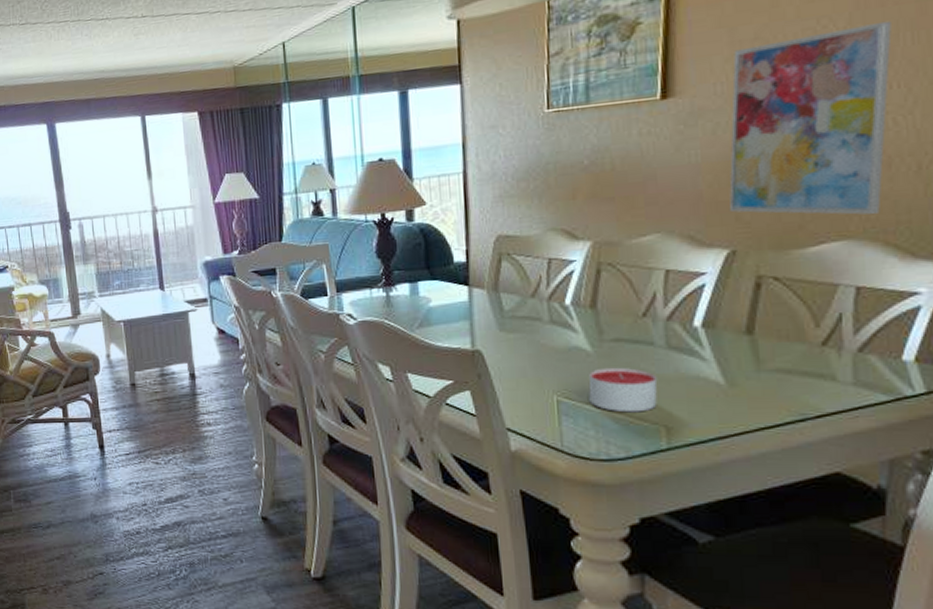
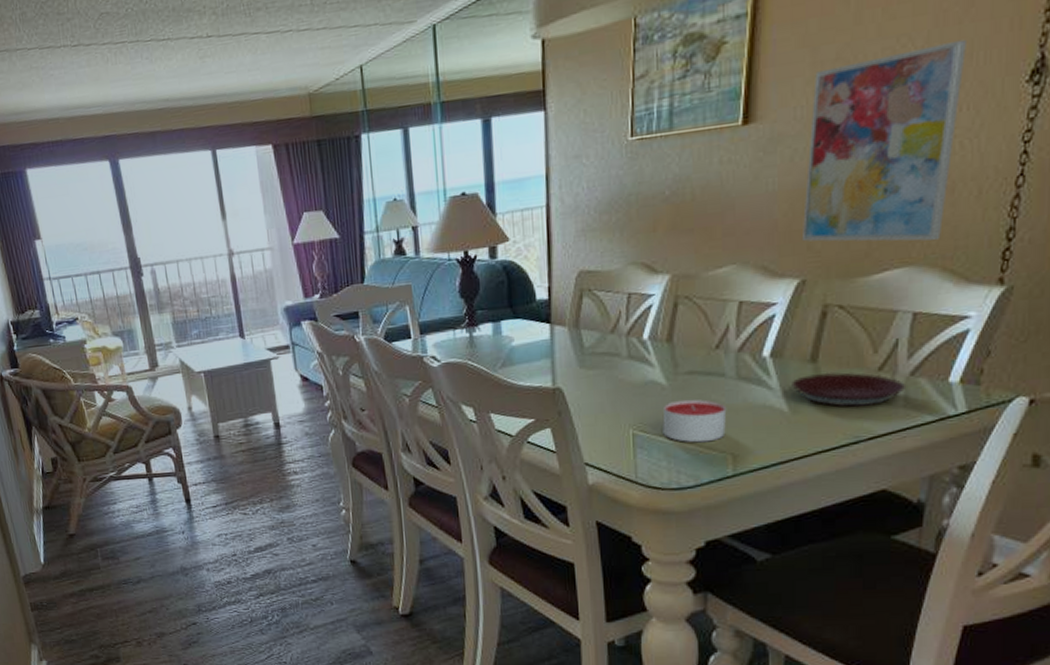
plate: none [727,345,855,383] -> present [792,372,907,408]

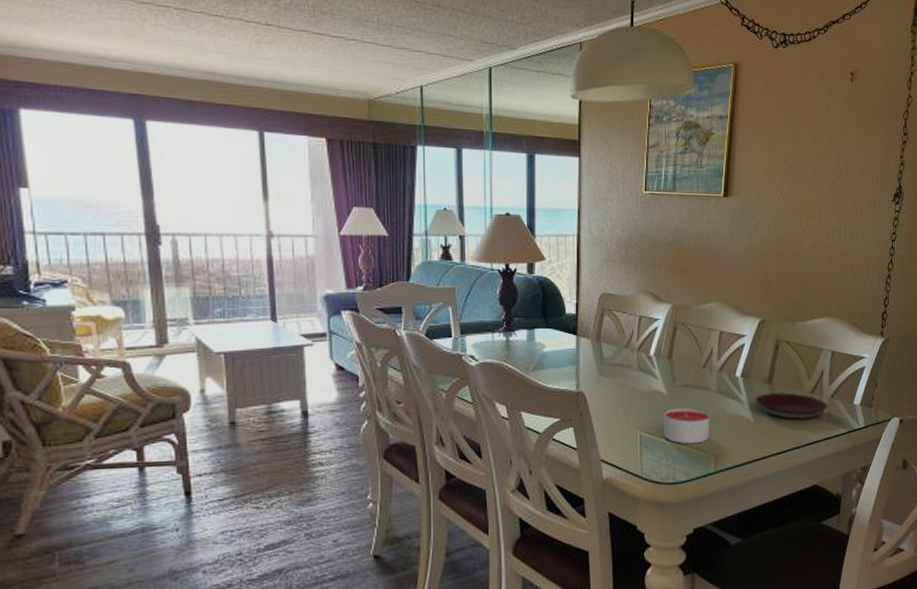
wall art: present [801,39,966,242] -> none [762,165,859,301]

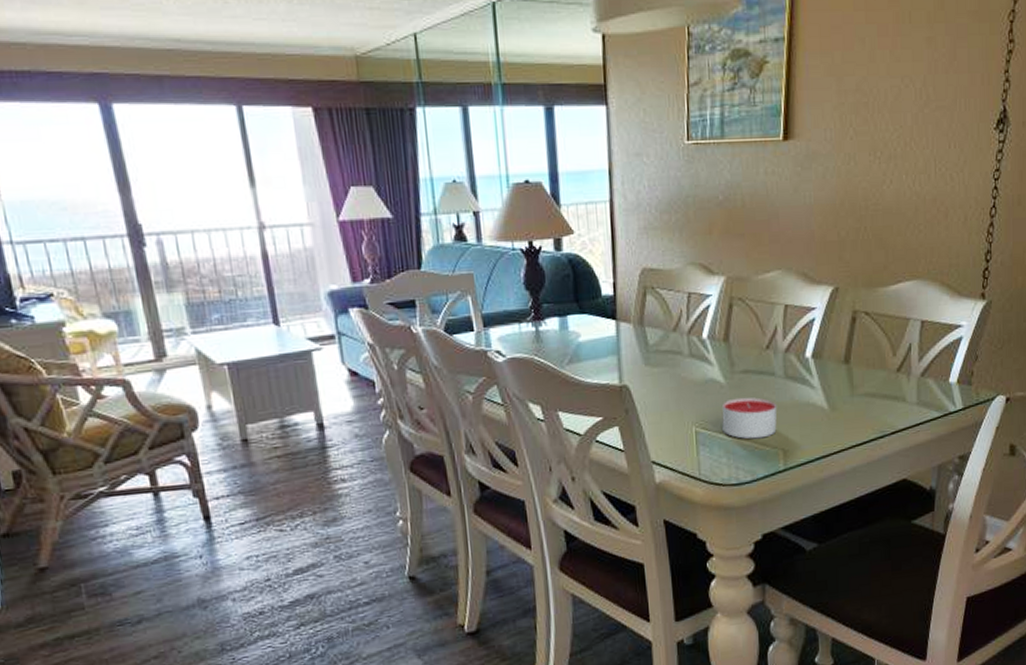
plate: present [755,391,829,421] -> none [830,372,919,405]

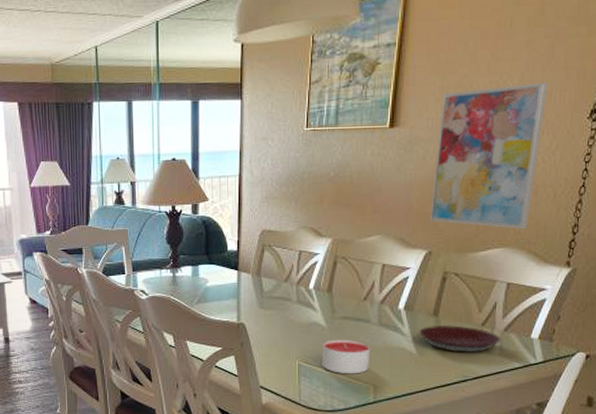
plate: none [830,372,919,405] -> present [419,324,502,354]
wall art: none [834,87,952,259] -> present [429,82,548,230]

